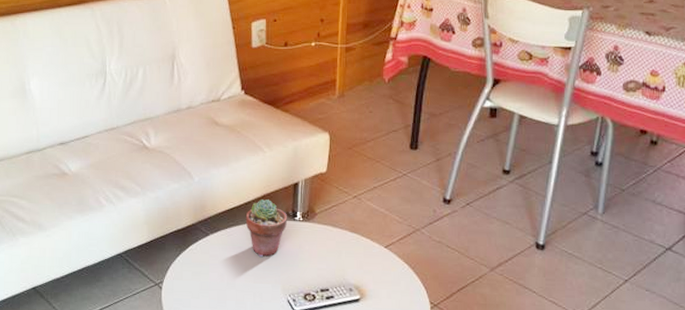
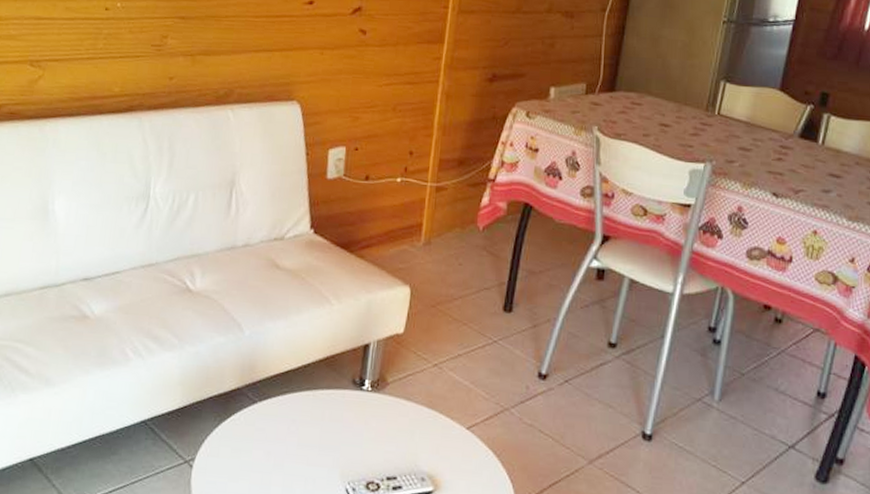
potted succulent: present [245,198,287,258] -> none [302,361,353,434]

